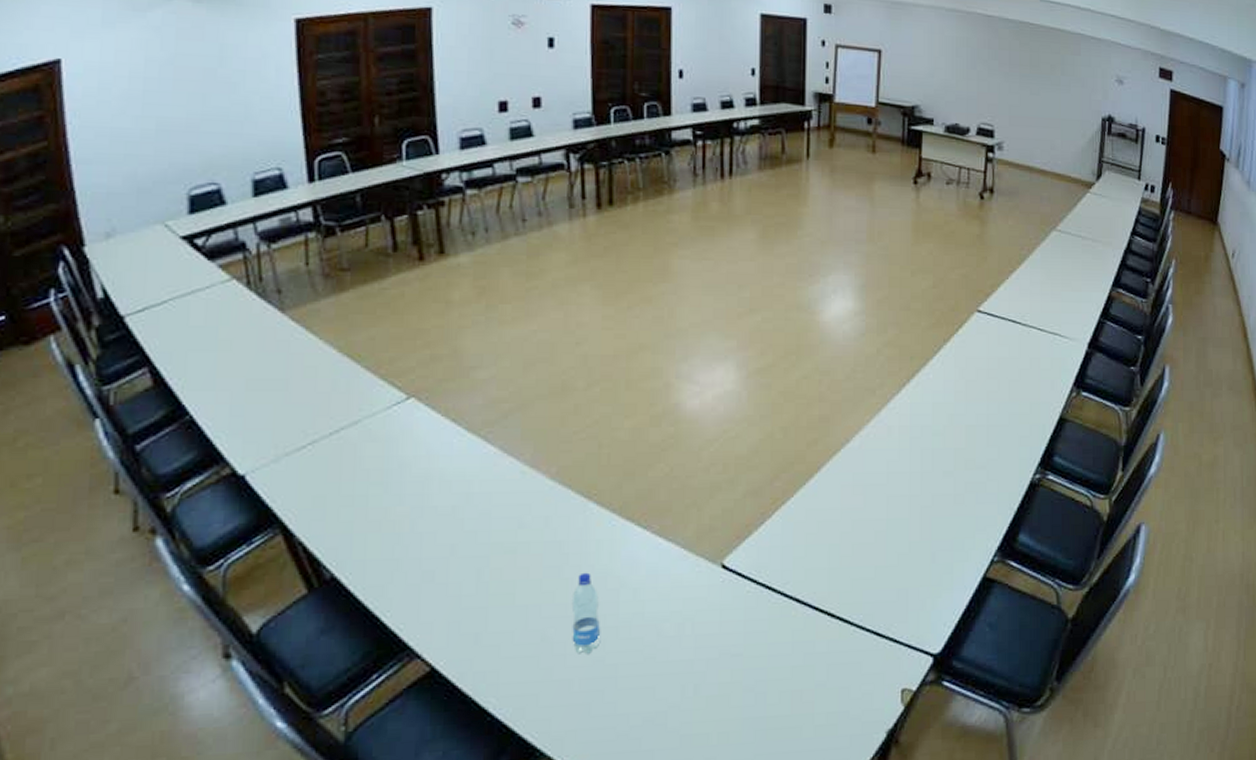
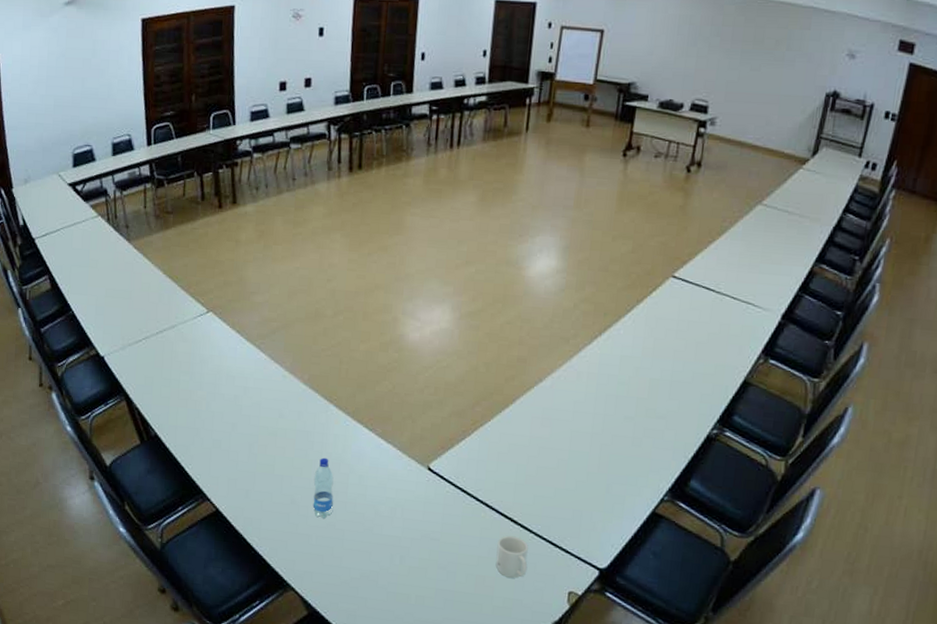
mug: none [813,633,852,686] -> present [495,535,529,578]

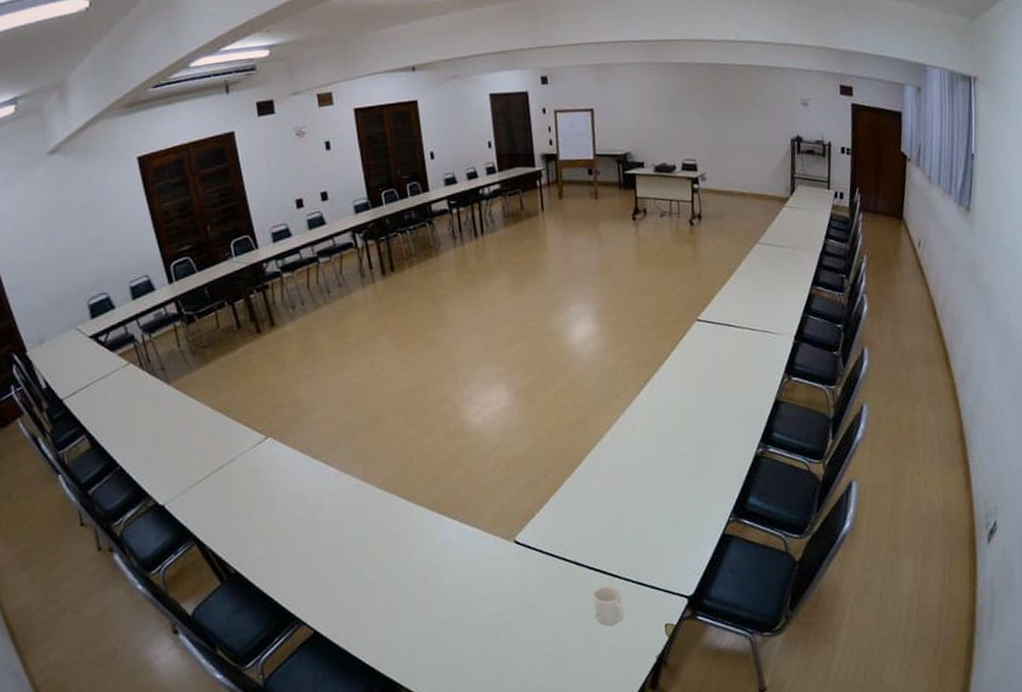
bottle: present [313,457,334,520] -> none [406,554,431,615]

